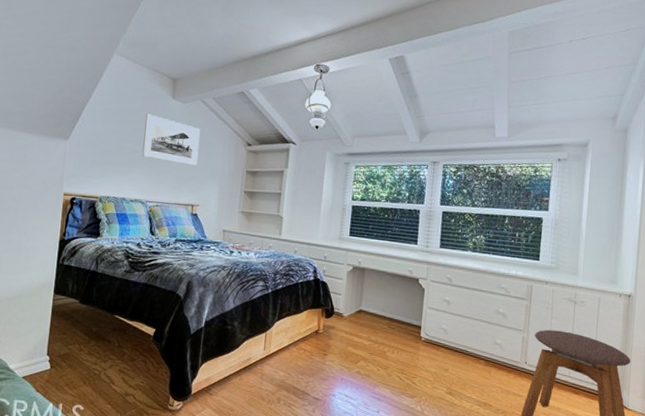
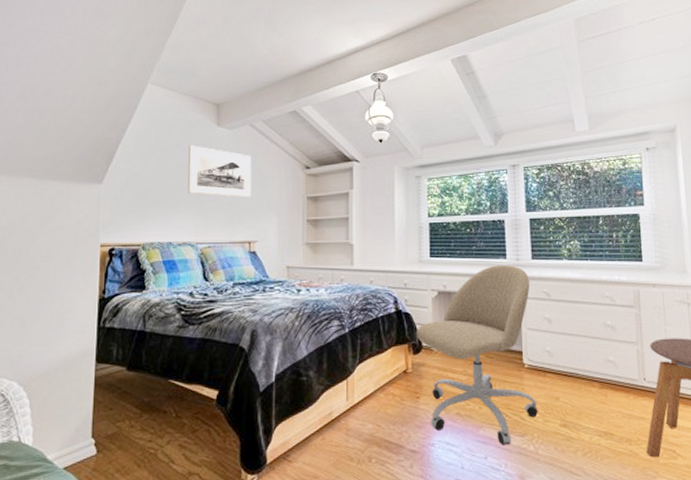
office chair: none [330,249,436,404] -> present [416,265,539,445]

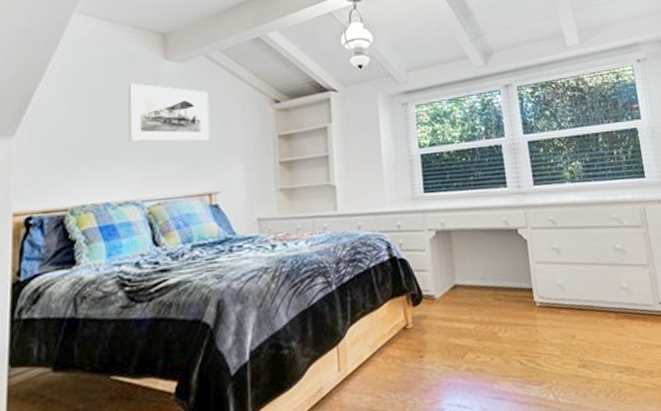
office chair: present [416,265,539,445] -> none [414,194,556,399]

